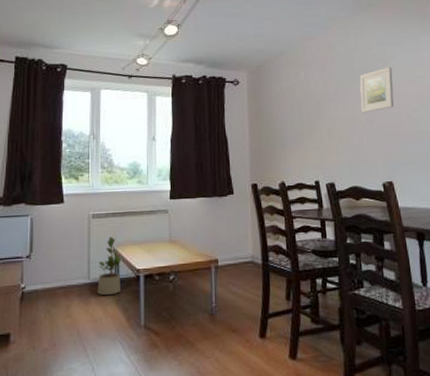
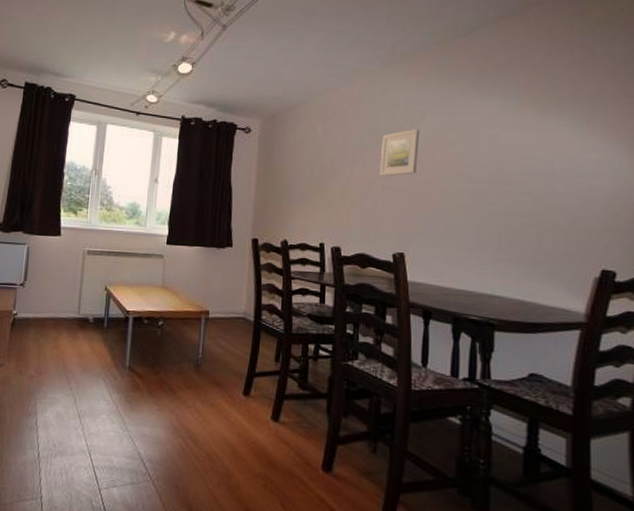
potted plant: present [97,237,122,295] -> none [86,275,113,332]

